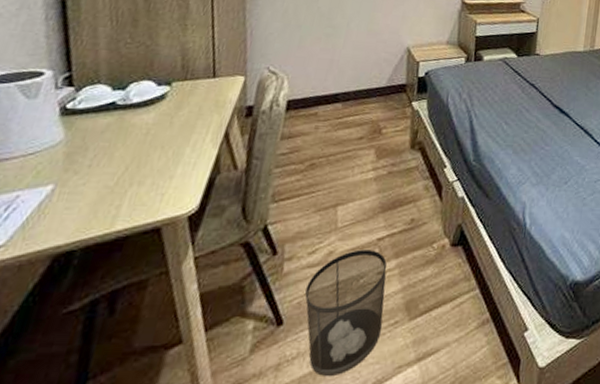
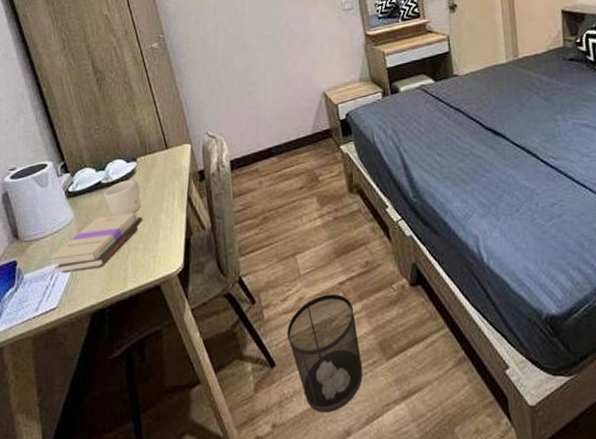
books: none [9,142,161,205] -> present [48,213,143,273]
mug: none [113,105,168,144] -> present [103,180,141,217]

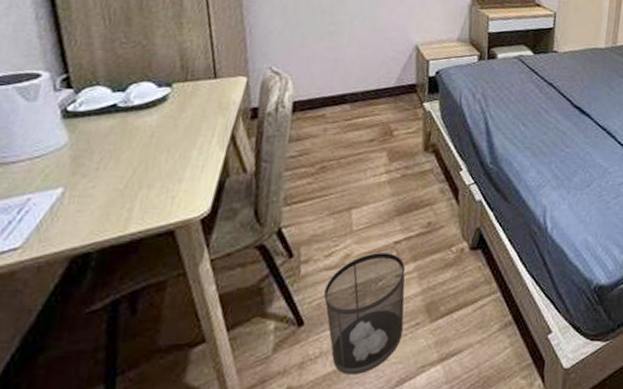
books: present [48,213,143,273] -> none [19,145,167,207]
mug: present [103,180,141,217] -> none [116,107,171,147]

